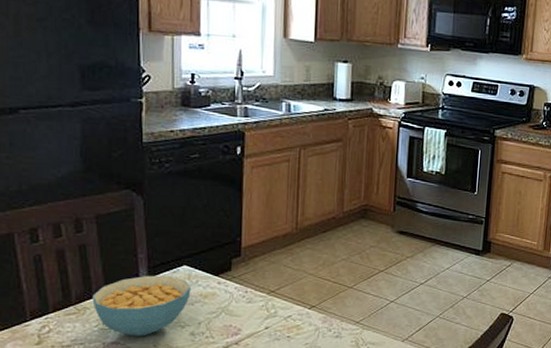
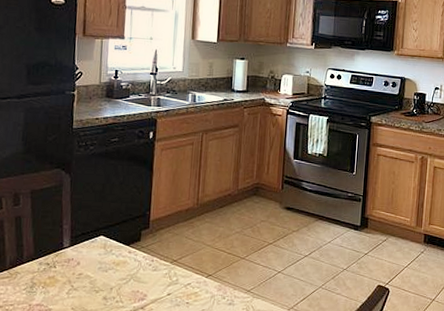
cereal bowl: present [92,275,191,336] -> none [23,244,106,300]

